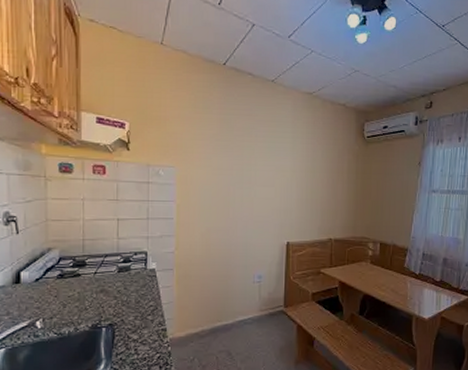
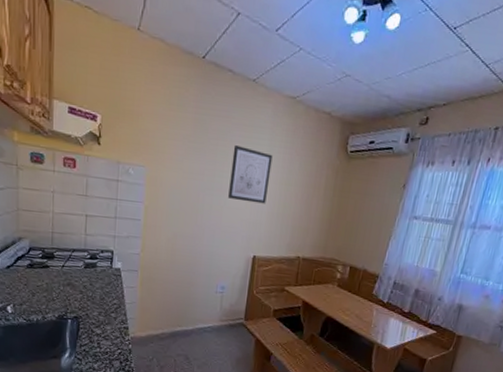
wall art: none [258,139,296,192] -> present [228,144,273,204]

